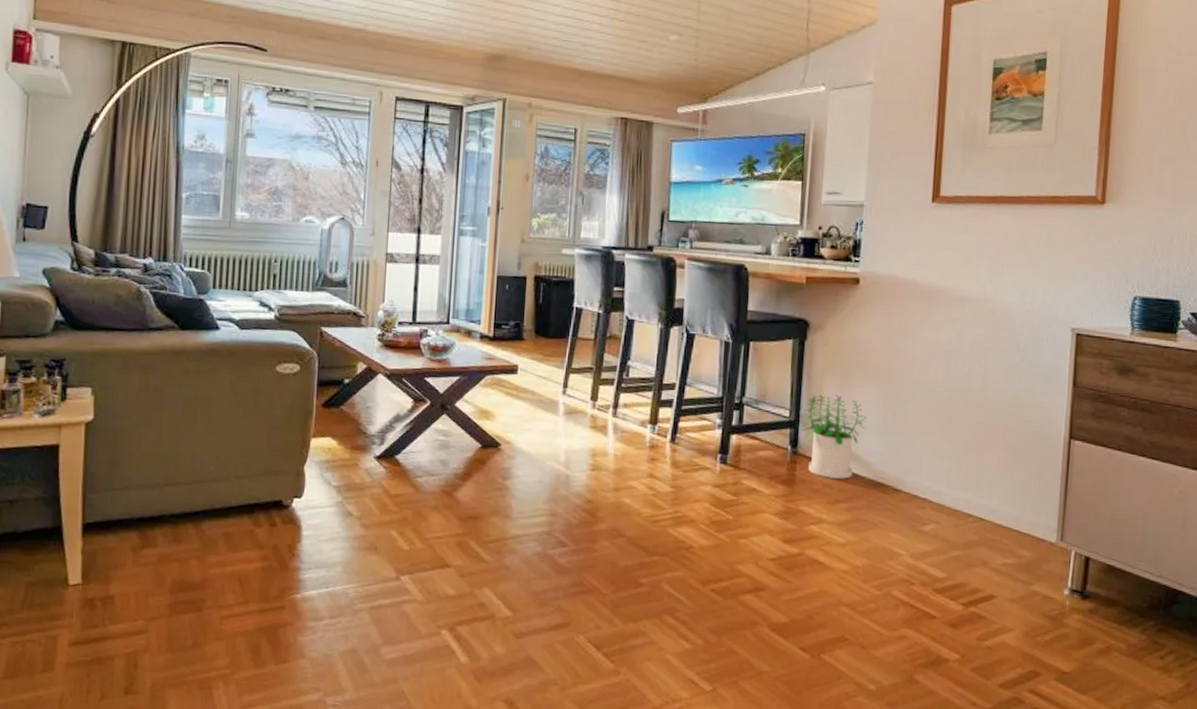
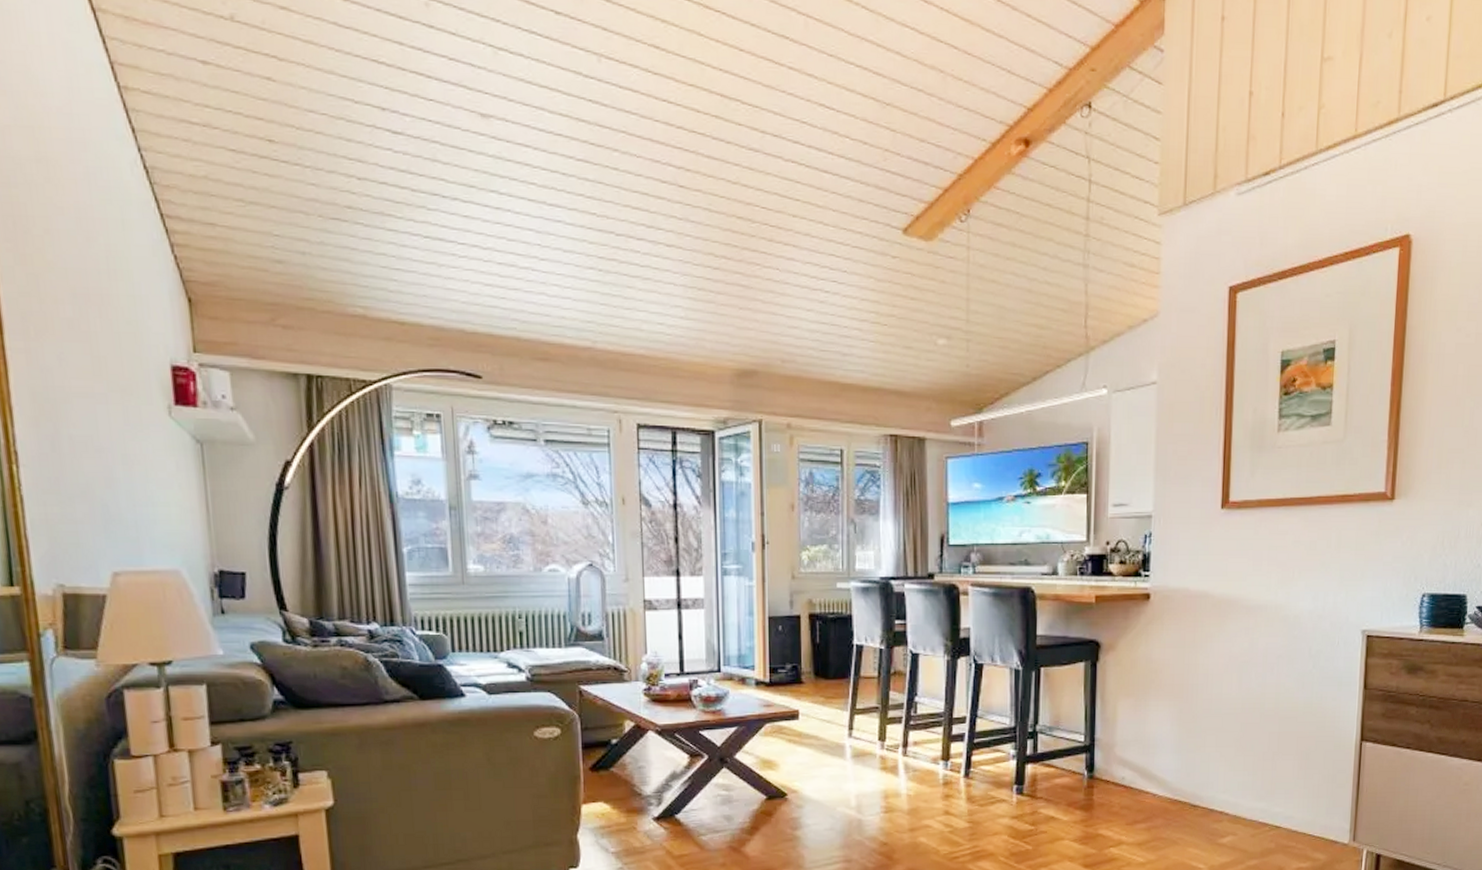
potted plant: present [801,394,866,479] -> none [1097,716,1161,800]

